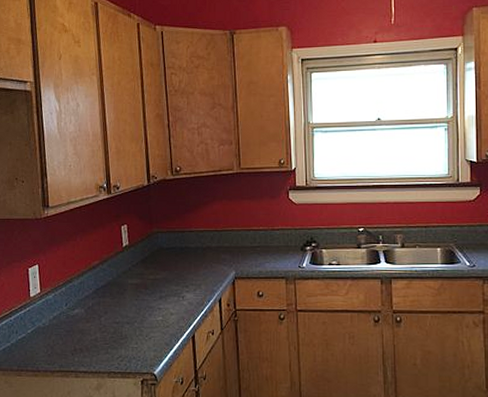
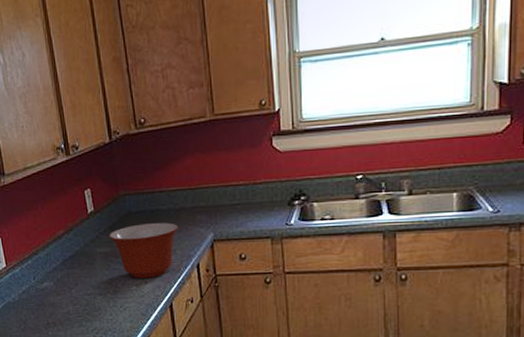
mixing bowl: none [140,259,204,309] -> present [109,223,178,278]

